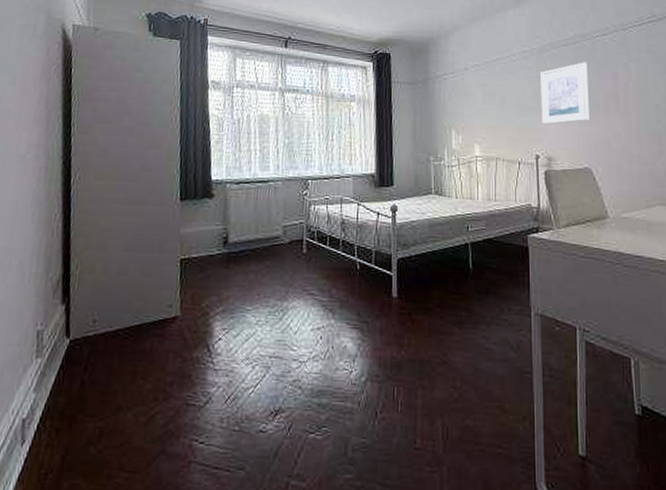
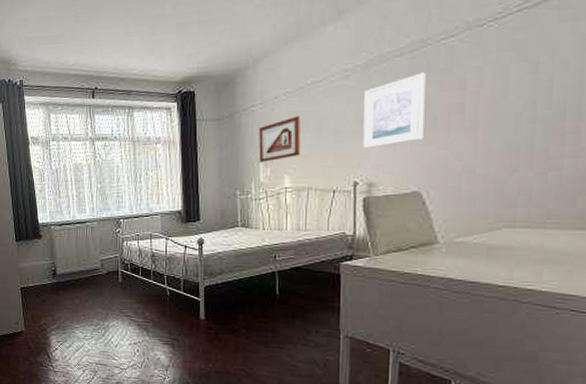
picture frame: none [451,88,489,130] -> present [259,116,301,162]

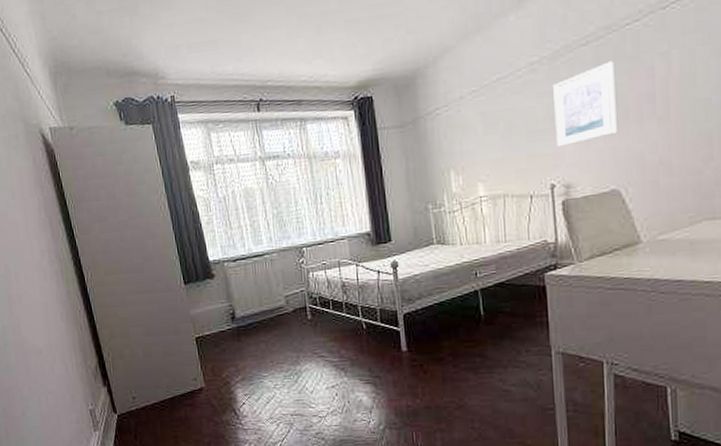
picture frame: present [259,116,301,162] -> none [446,117,493,171]

